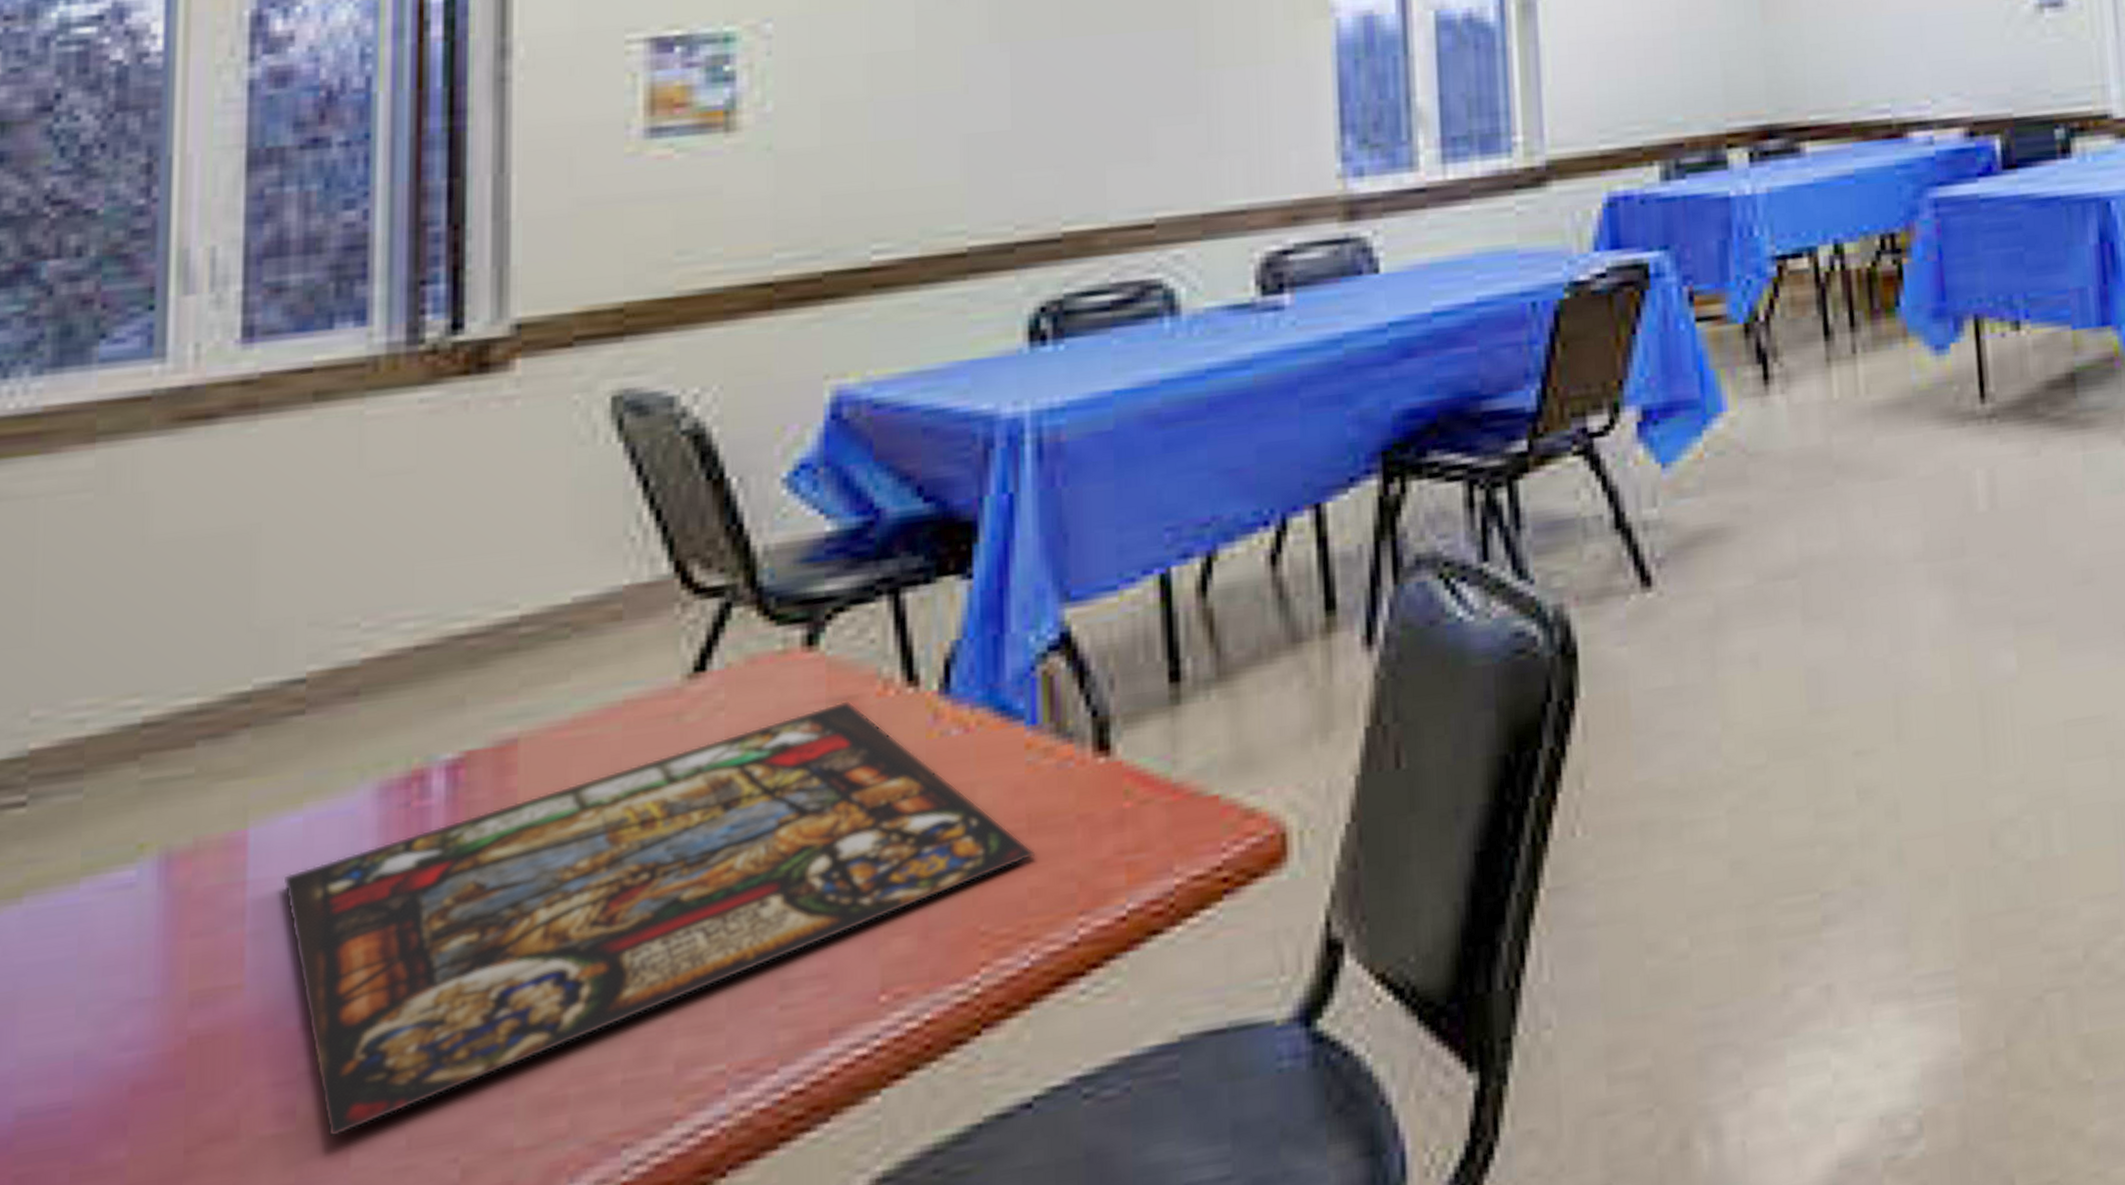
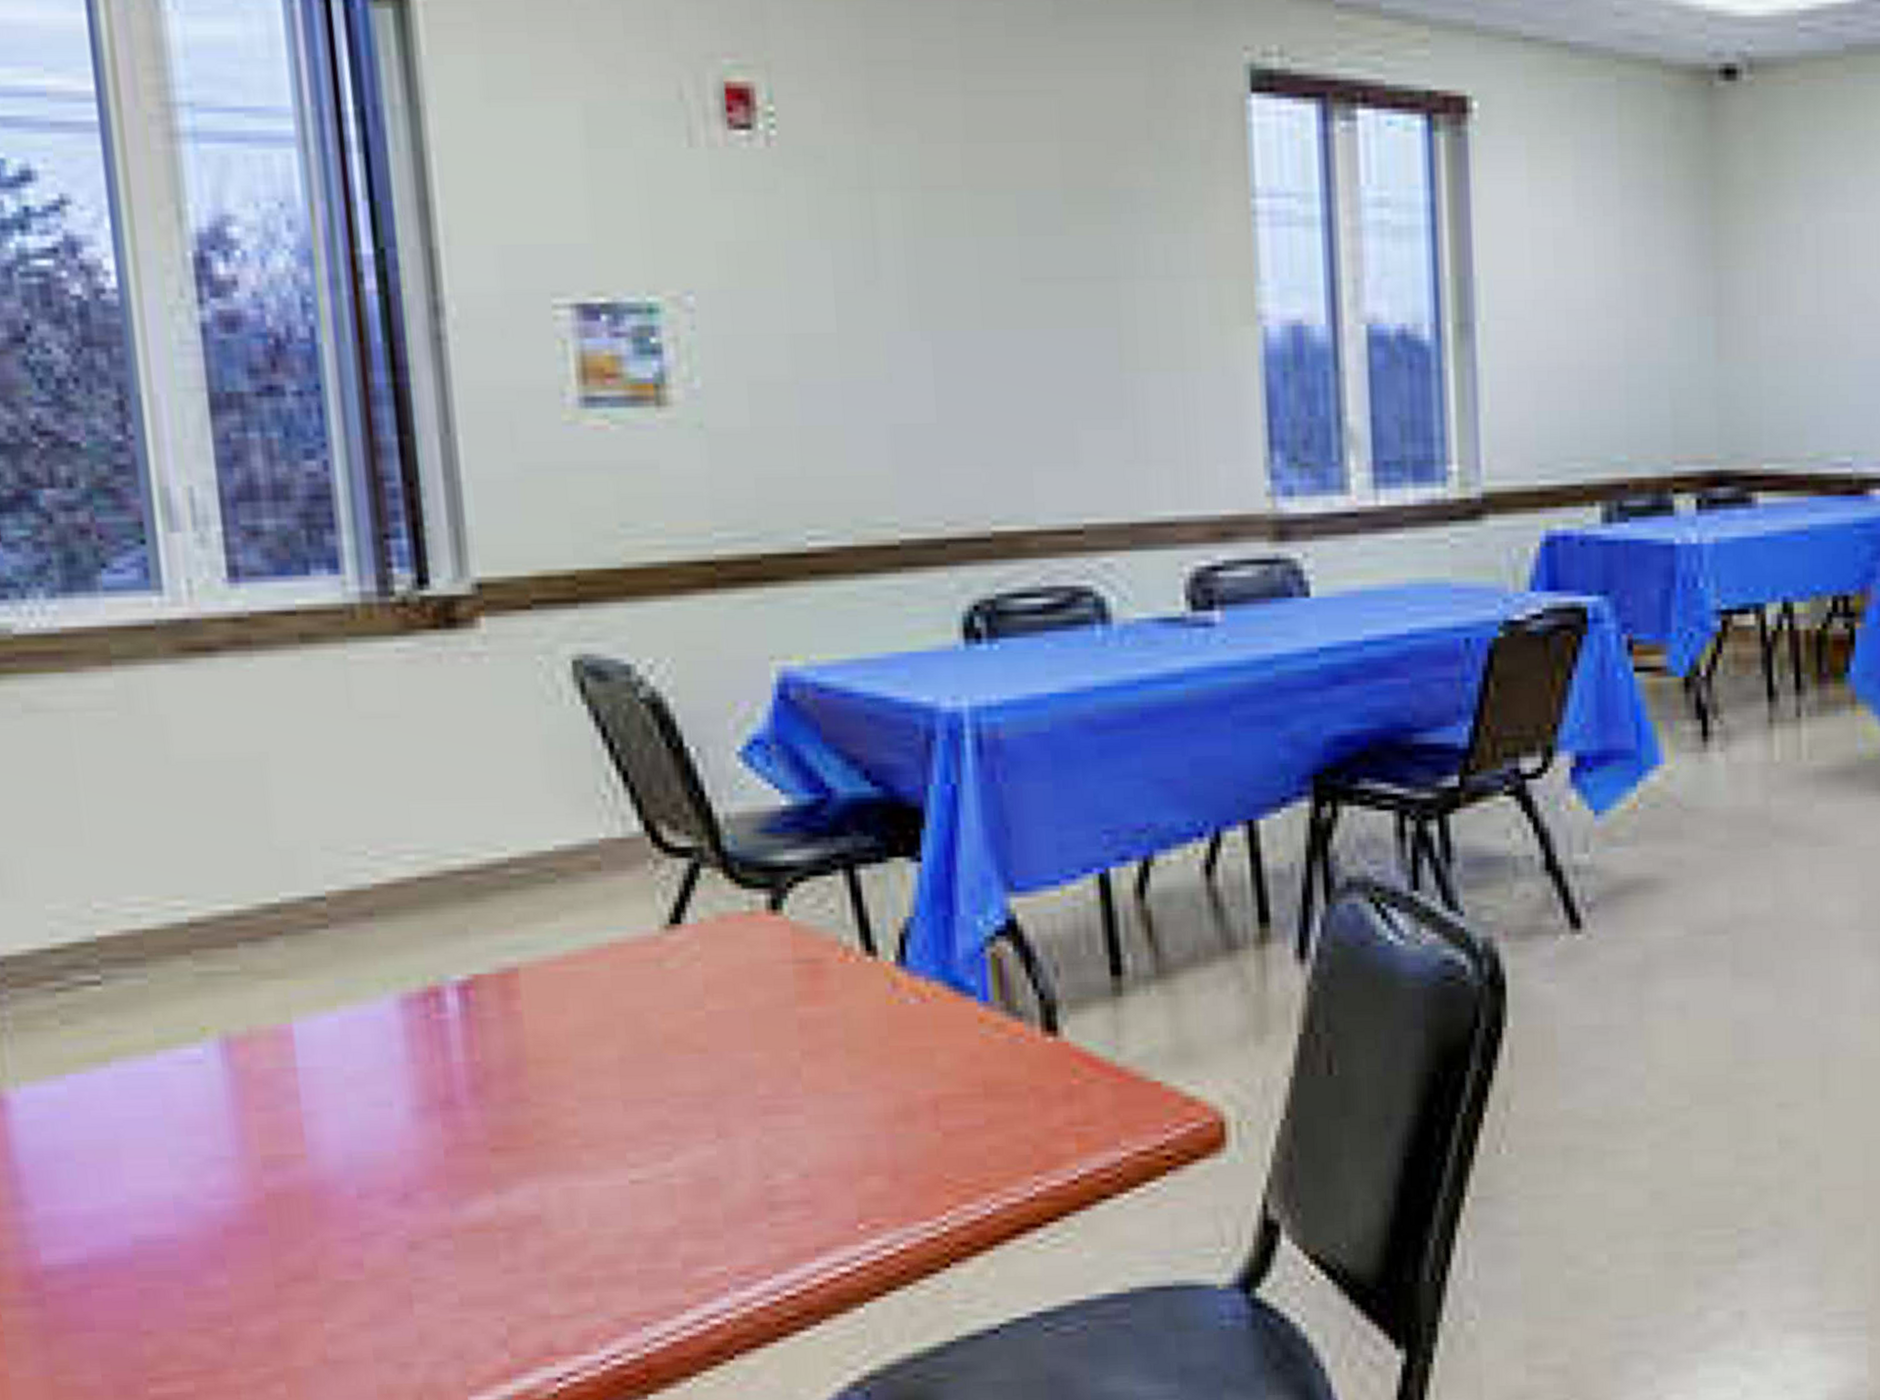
stained glass panel: present [284,701,1036,1138] -> none [329,963,992,1289]

